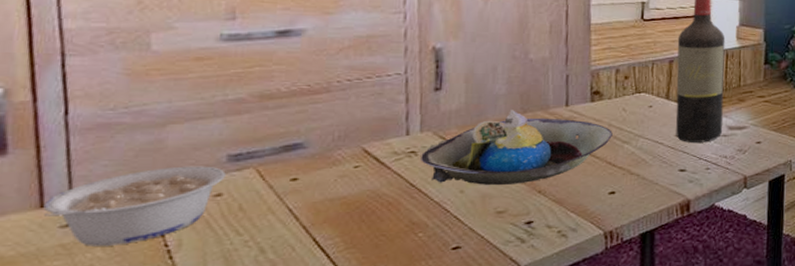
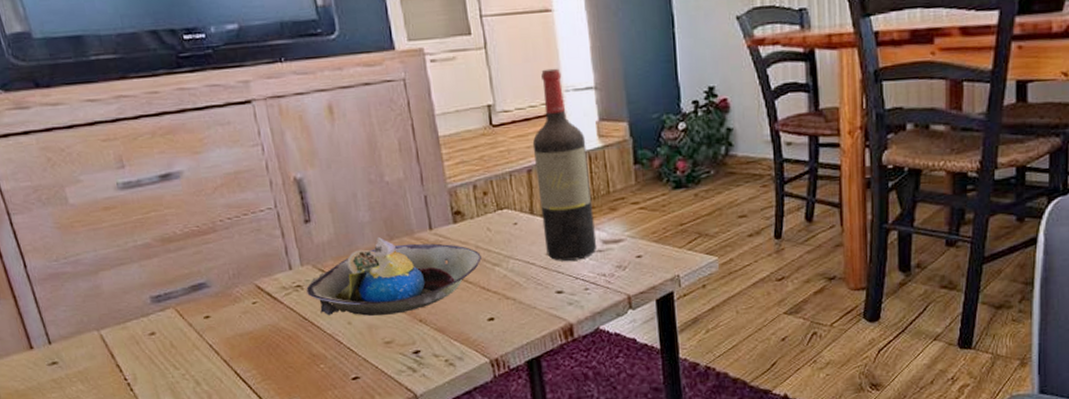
legume: present [43,166,226,247] -> none [32,308,154,381]

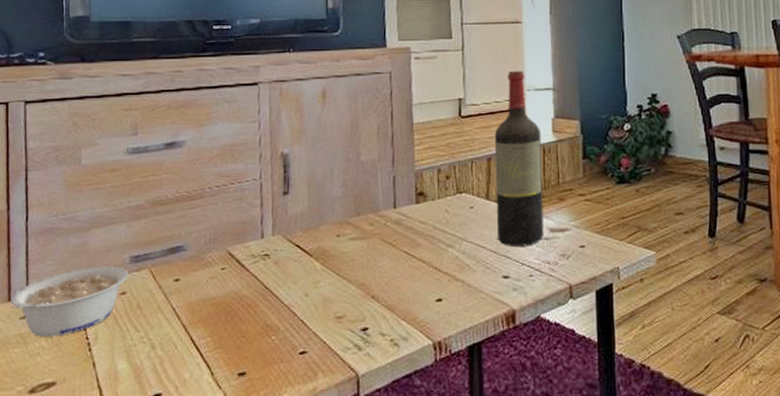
legume: none [32,308,154,381] -> present [10,266,129,337]
decorative bowl: present [306,237,481,316] -> none [273,213,437,290]

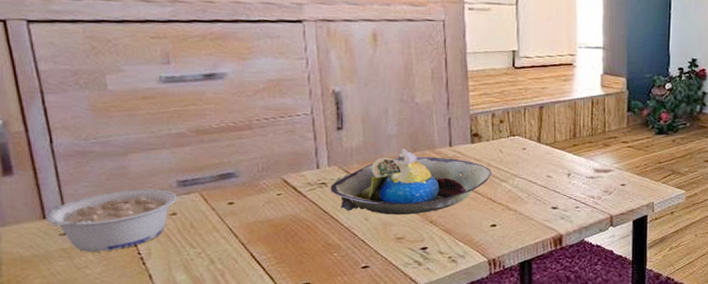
decorative bowl: none [273,213,437,290] -> present [330,148,491,216]
wine bottle: present [494,70,544,246] -> none [546,28,591,183]

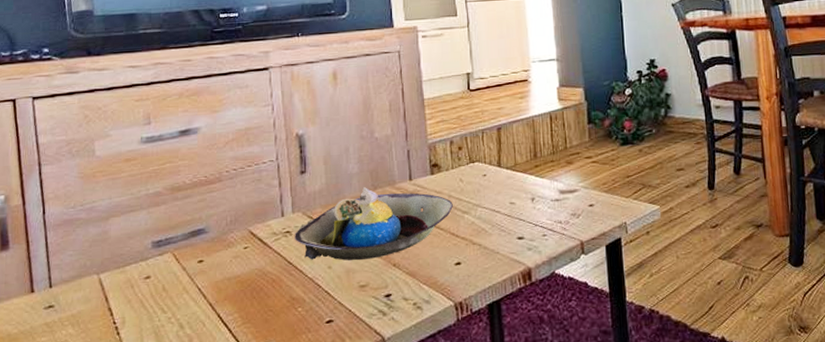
legume: present [45,189,177,252] -> none [33,252,152,325]

